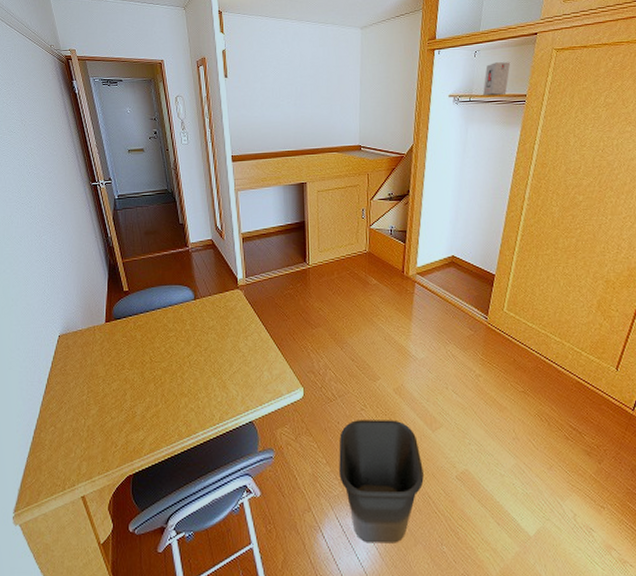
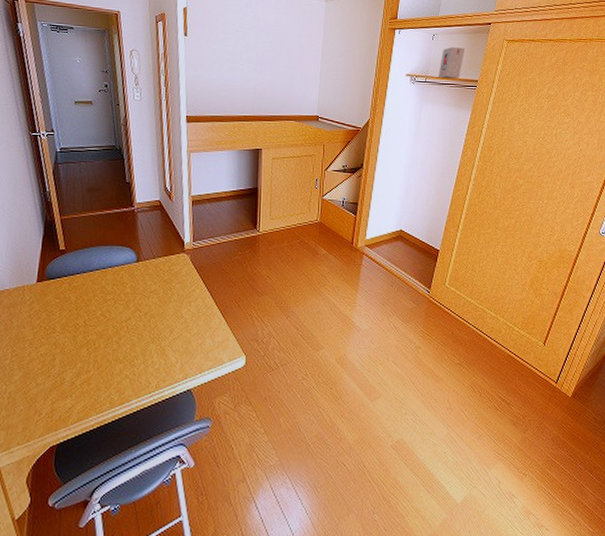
waste bin: present [339,420,424,543] -> none [277,389,360,513]

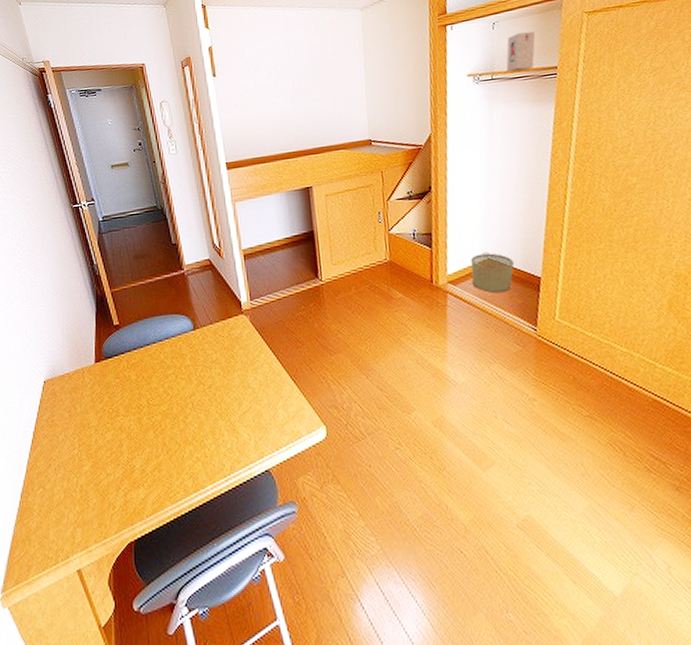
basket: none [385,224,421,259] -> present [470,252,515,294]

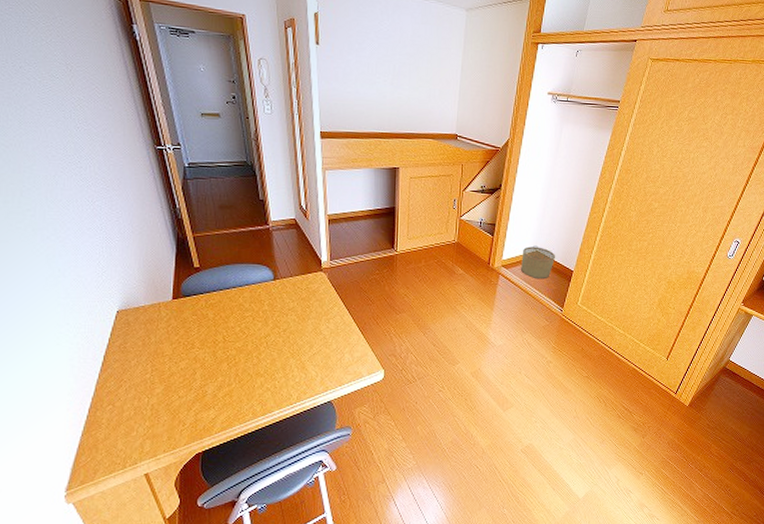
decorative box: present [506,31,536,73] -> none [580,65,609,99]

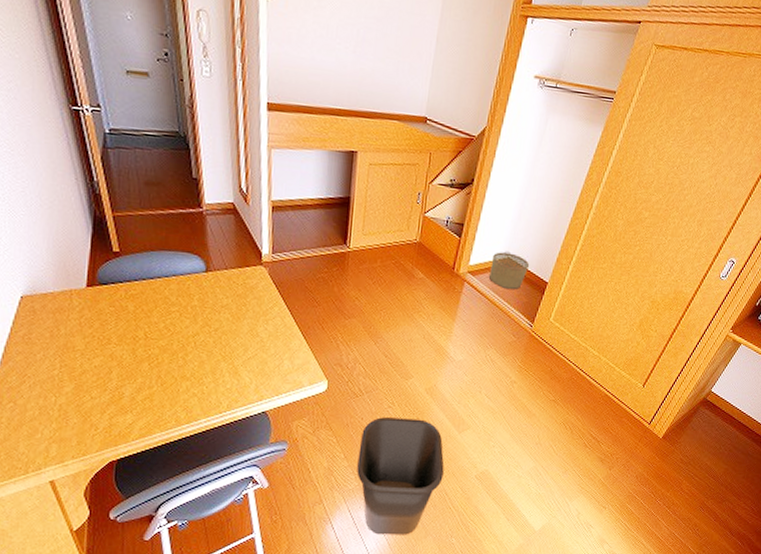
waste bin: none [414,400,493,509] -> present [357,417,445,535]

